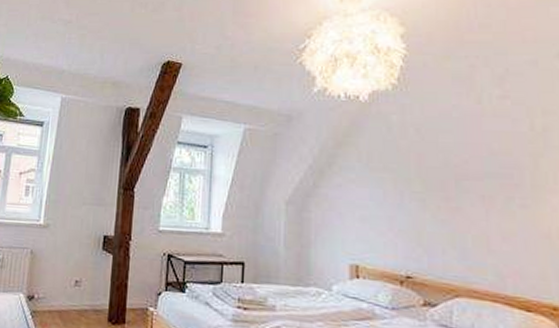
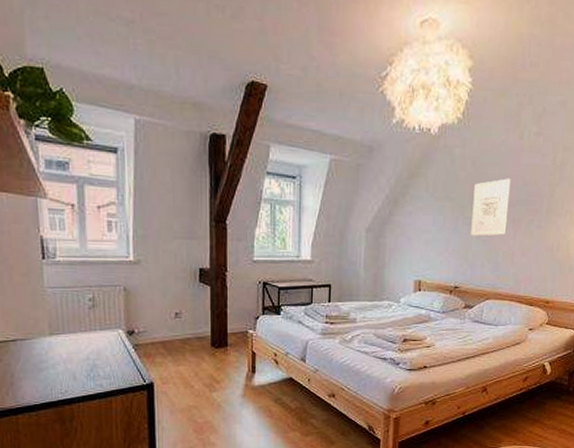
wall art: none [421,147,474,215] -> present [470,178,511,236]

